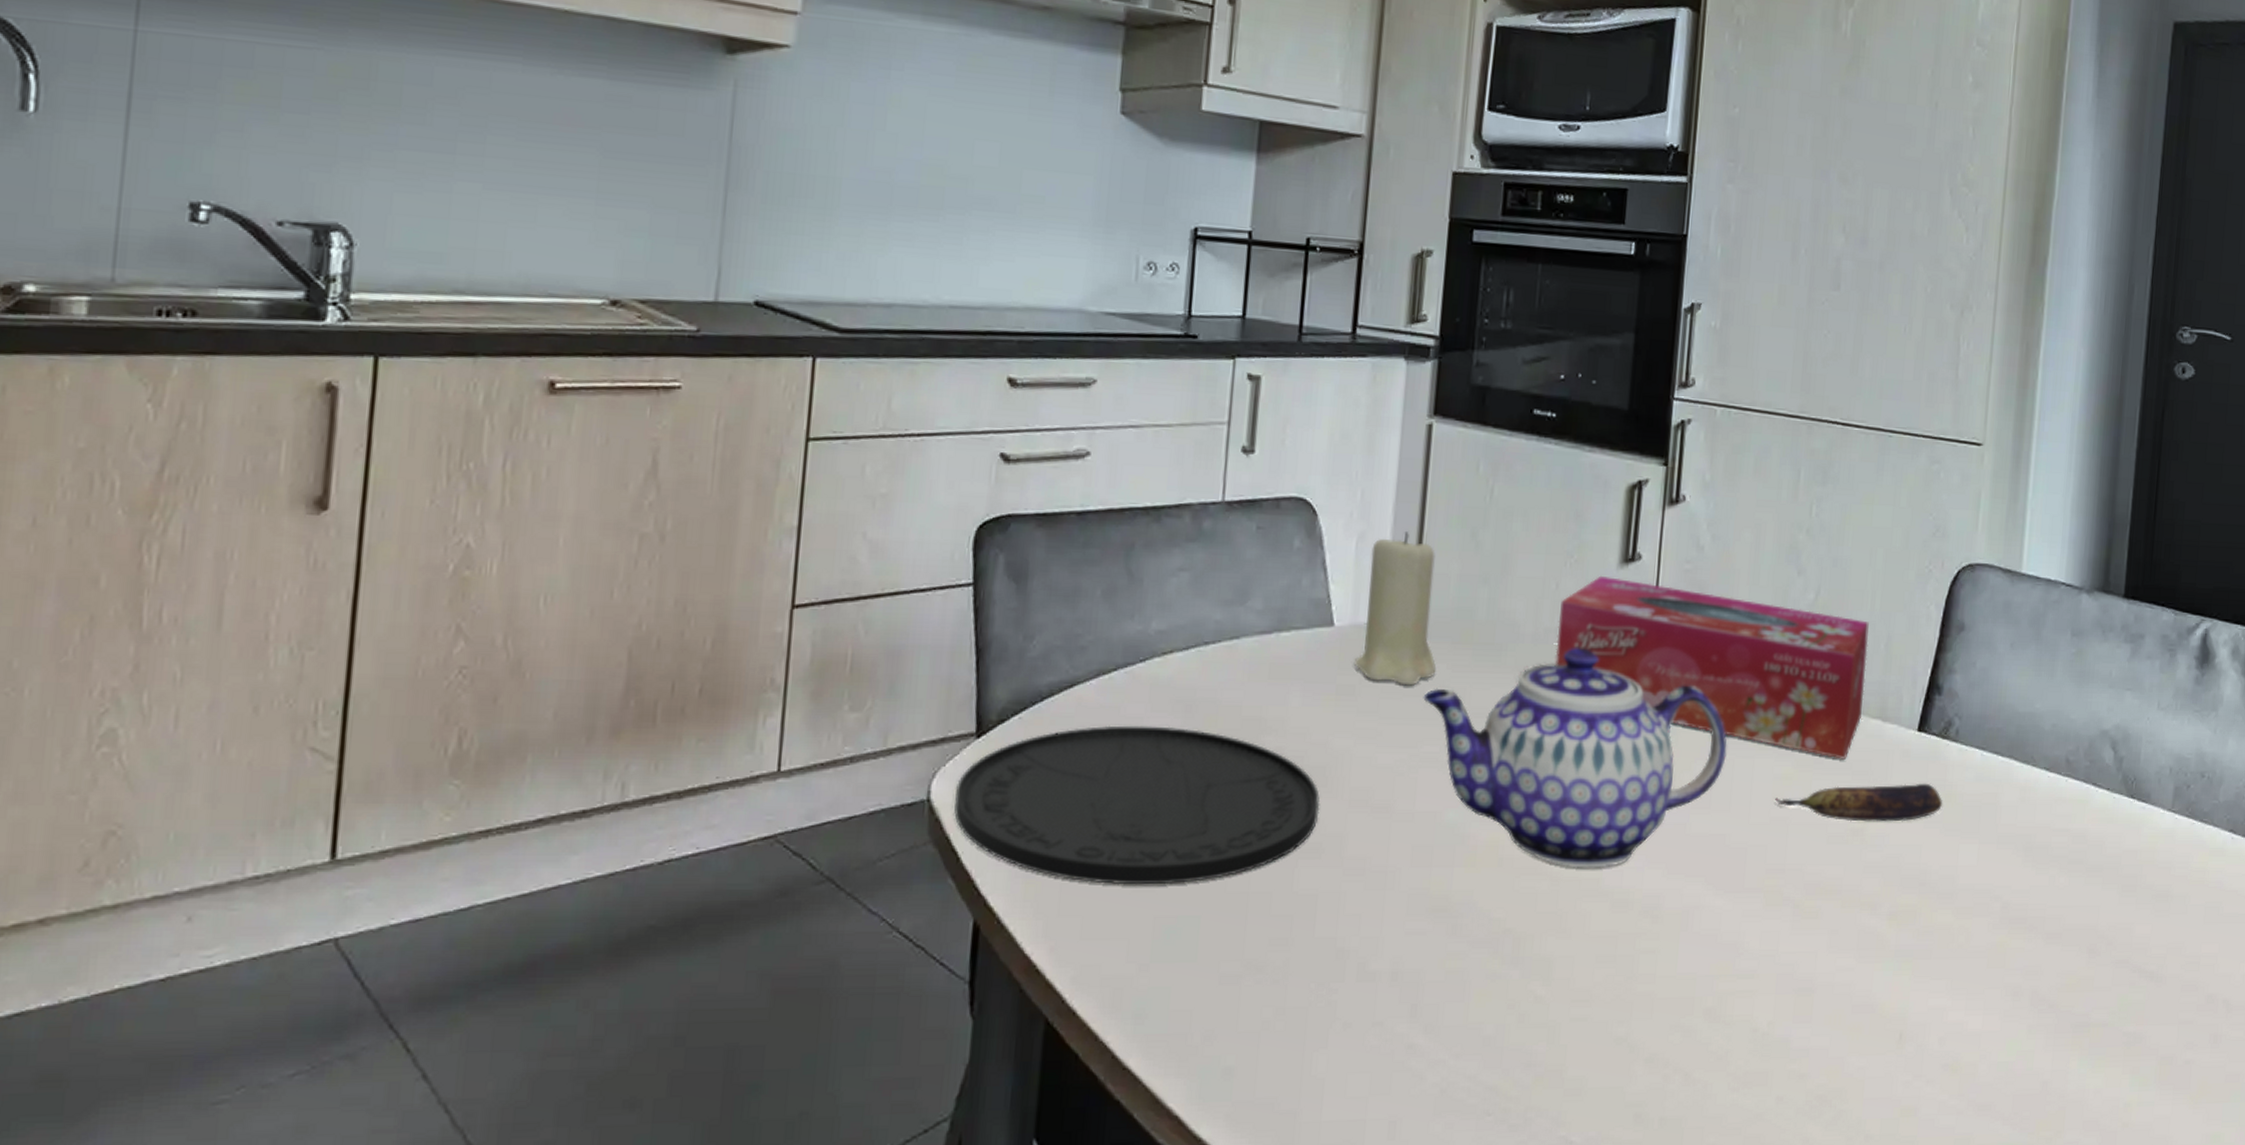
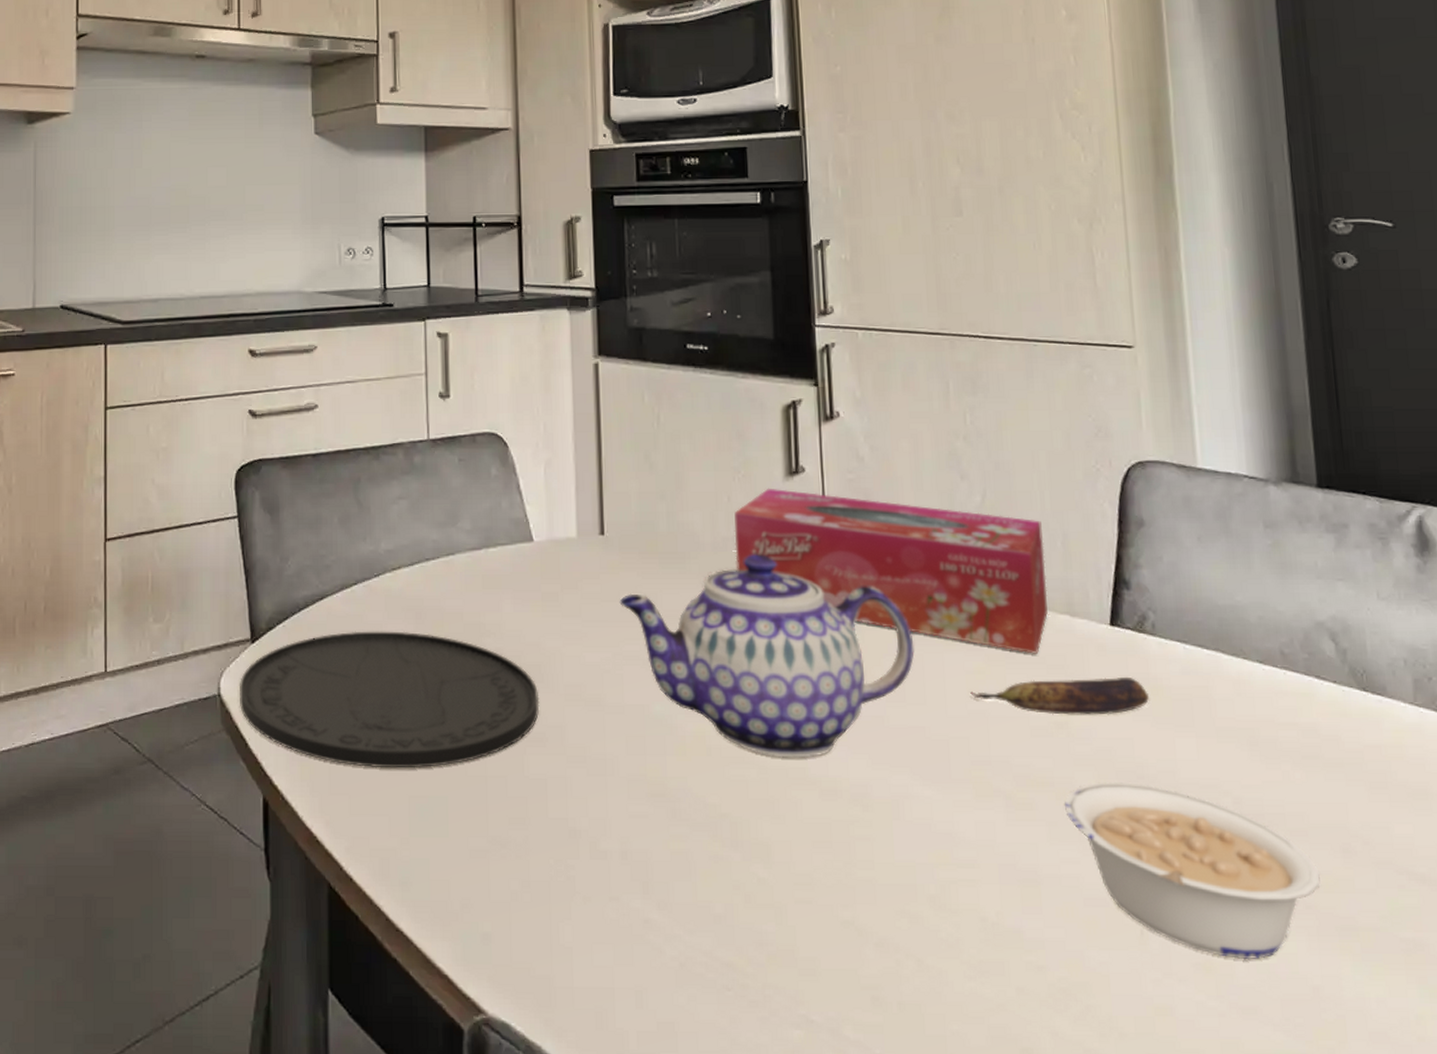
candle: present [1355,532,1437,686] -> none [555,457,628,592]
legume: none [1847,889,2066,1059] -> present [1064,782,1320,960]

